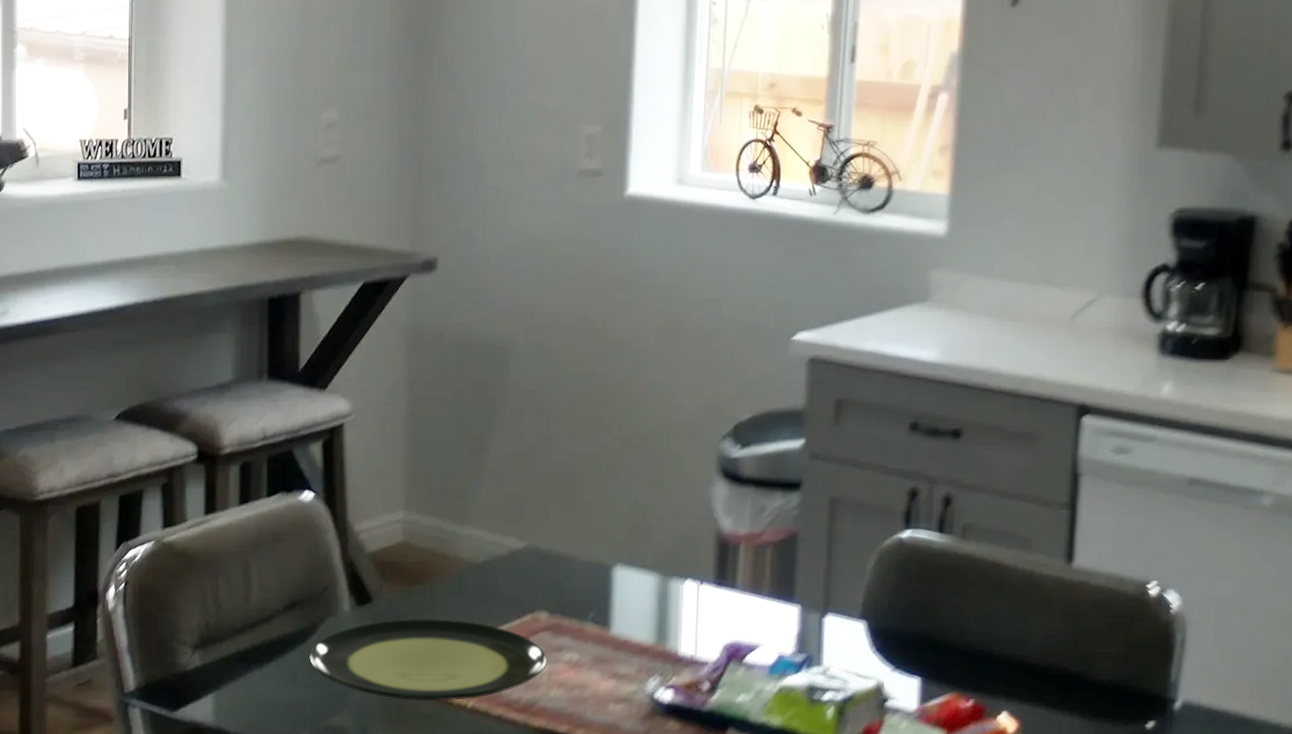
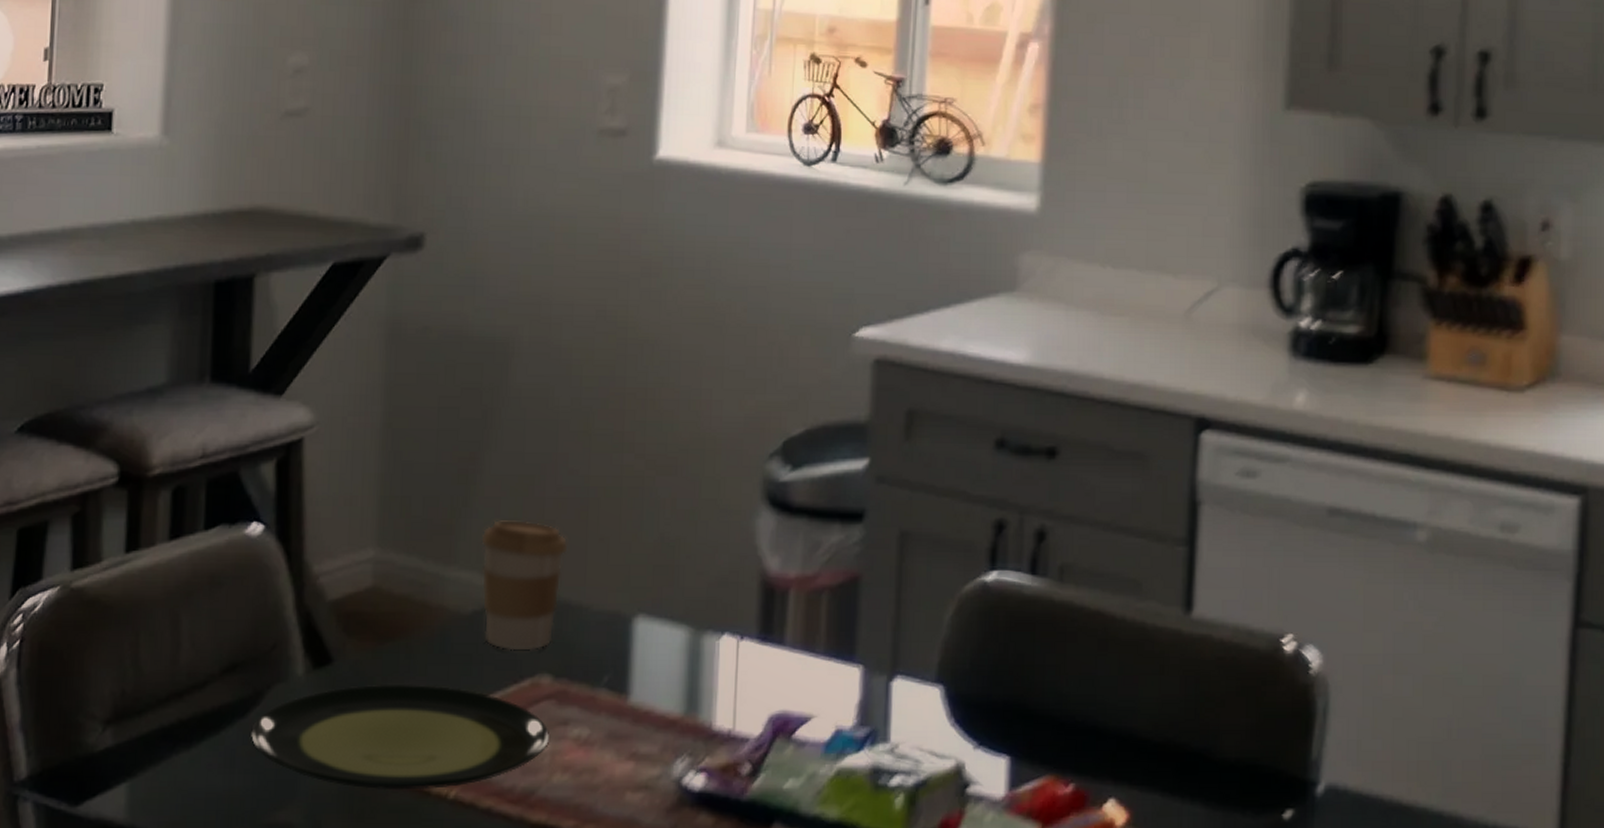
coffee cup: none [489,488,559,594] -> present [481,519,568,652]

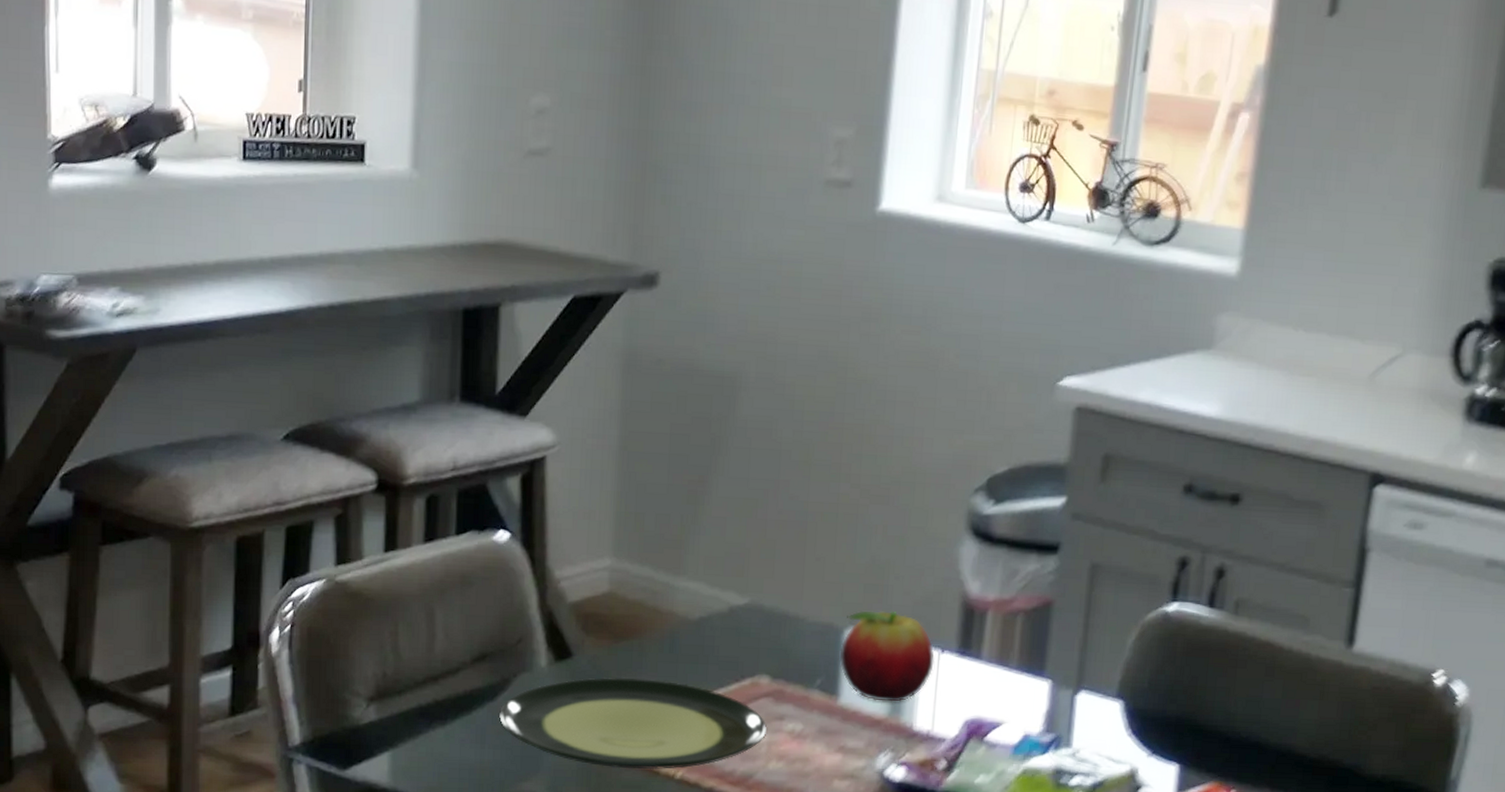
coffee cup: present [481,519,568,652] -> none [707,537,788,655]
fruit: none [628,594,733,698] -> present [840,610,935,702]

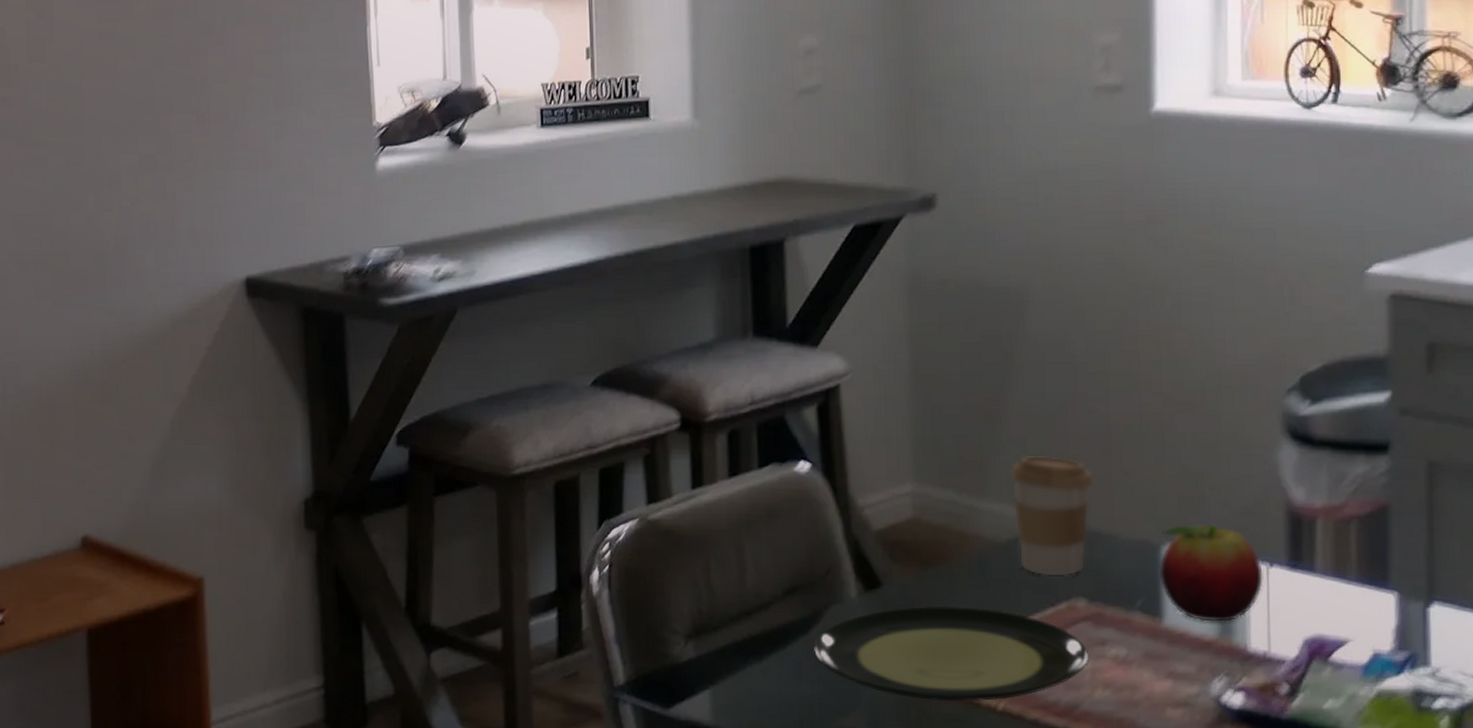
coffee cup: none [707,537,788,655] -> present [1010,455,1094,578]

